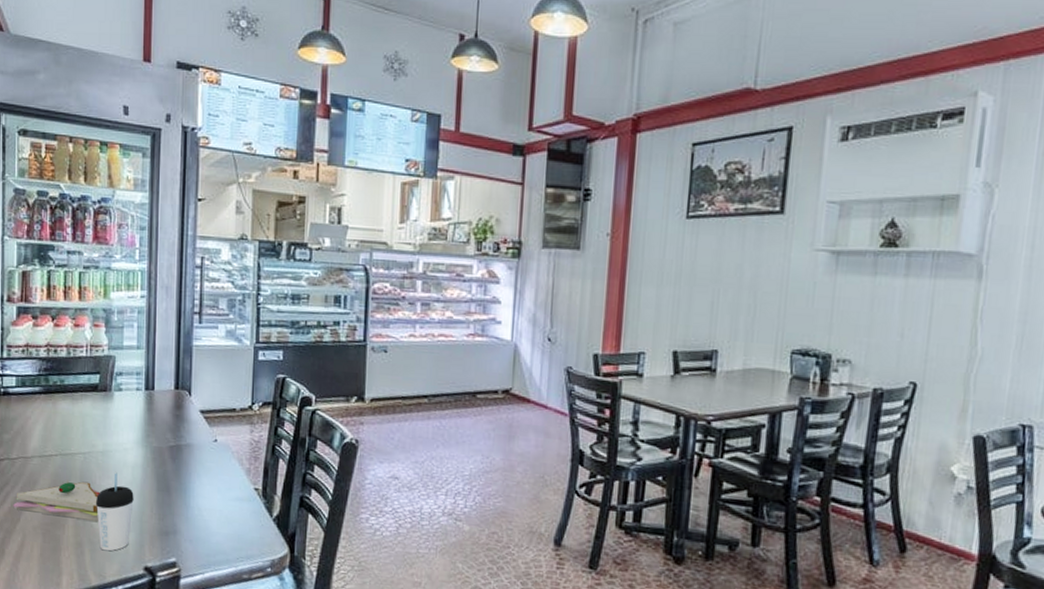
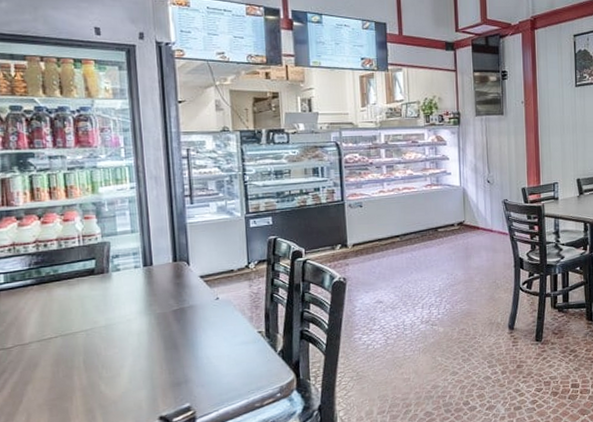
sandwich: present [13,479,100,521] -> none [13,354,108,394]
beverage cup: present [96,471,134,552] -> none [103,340,142,412]

